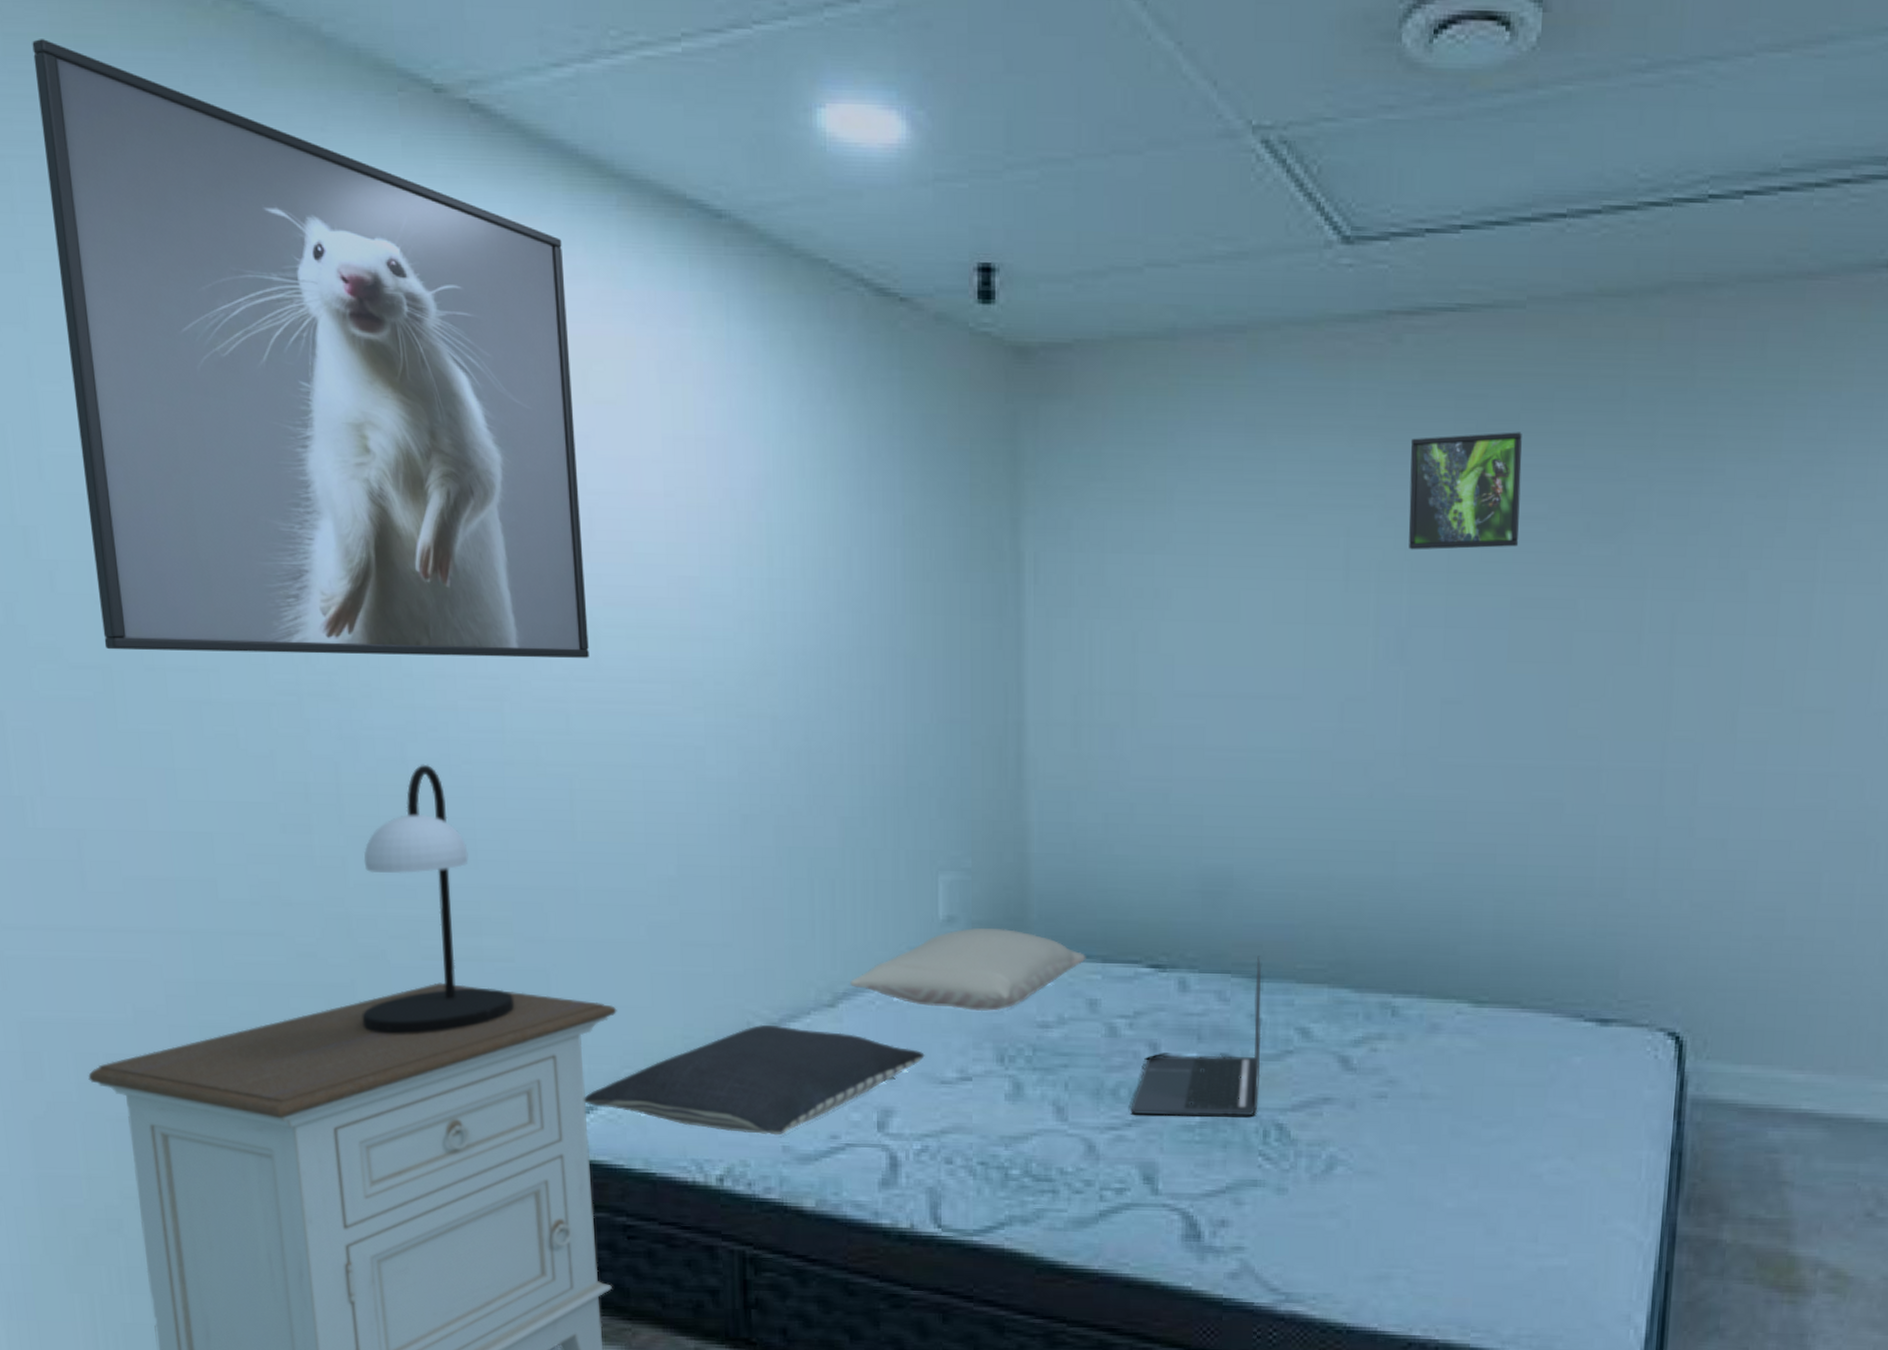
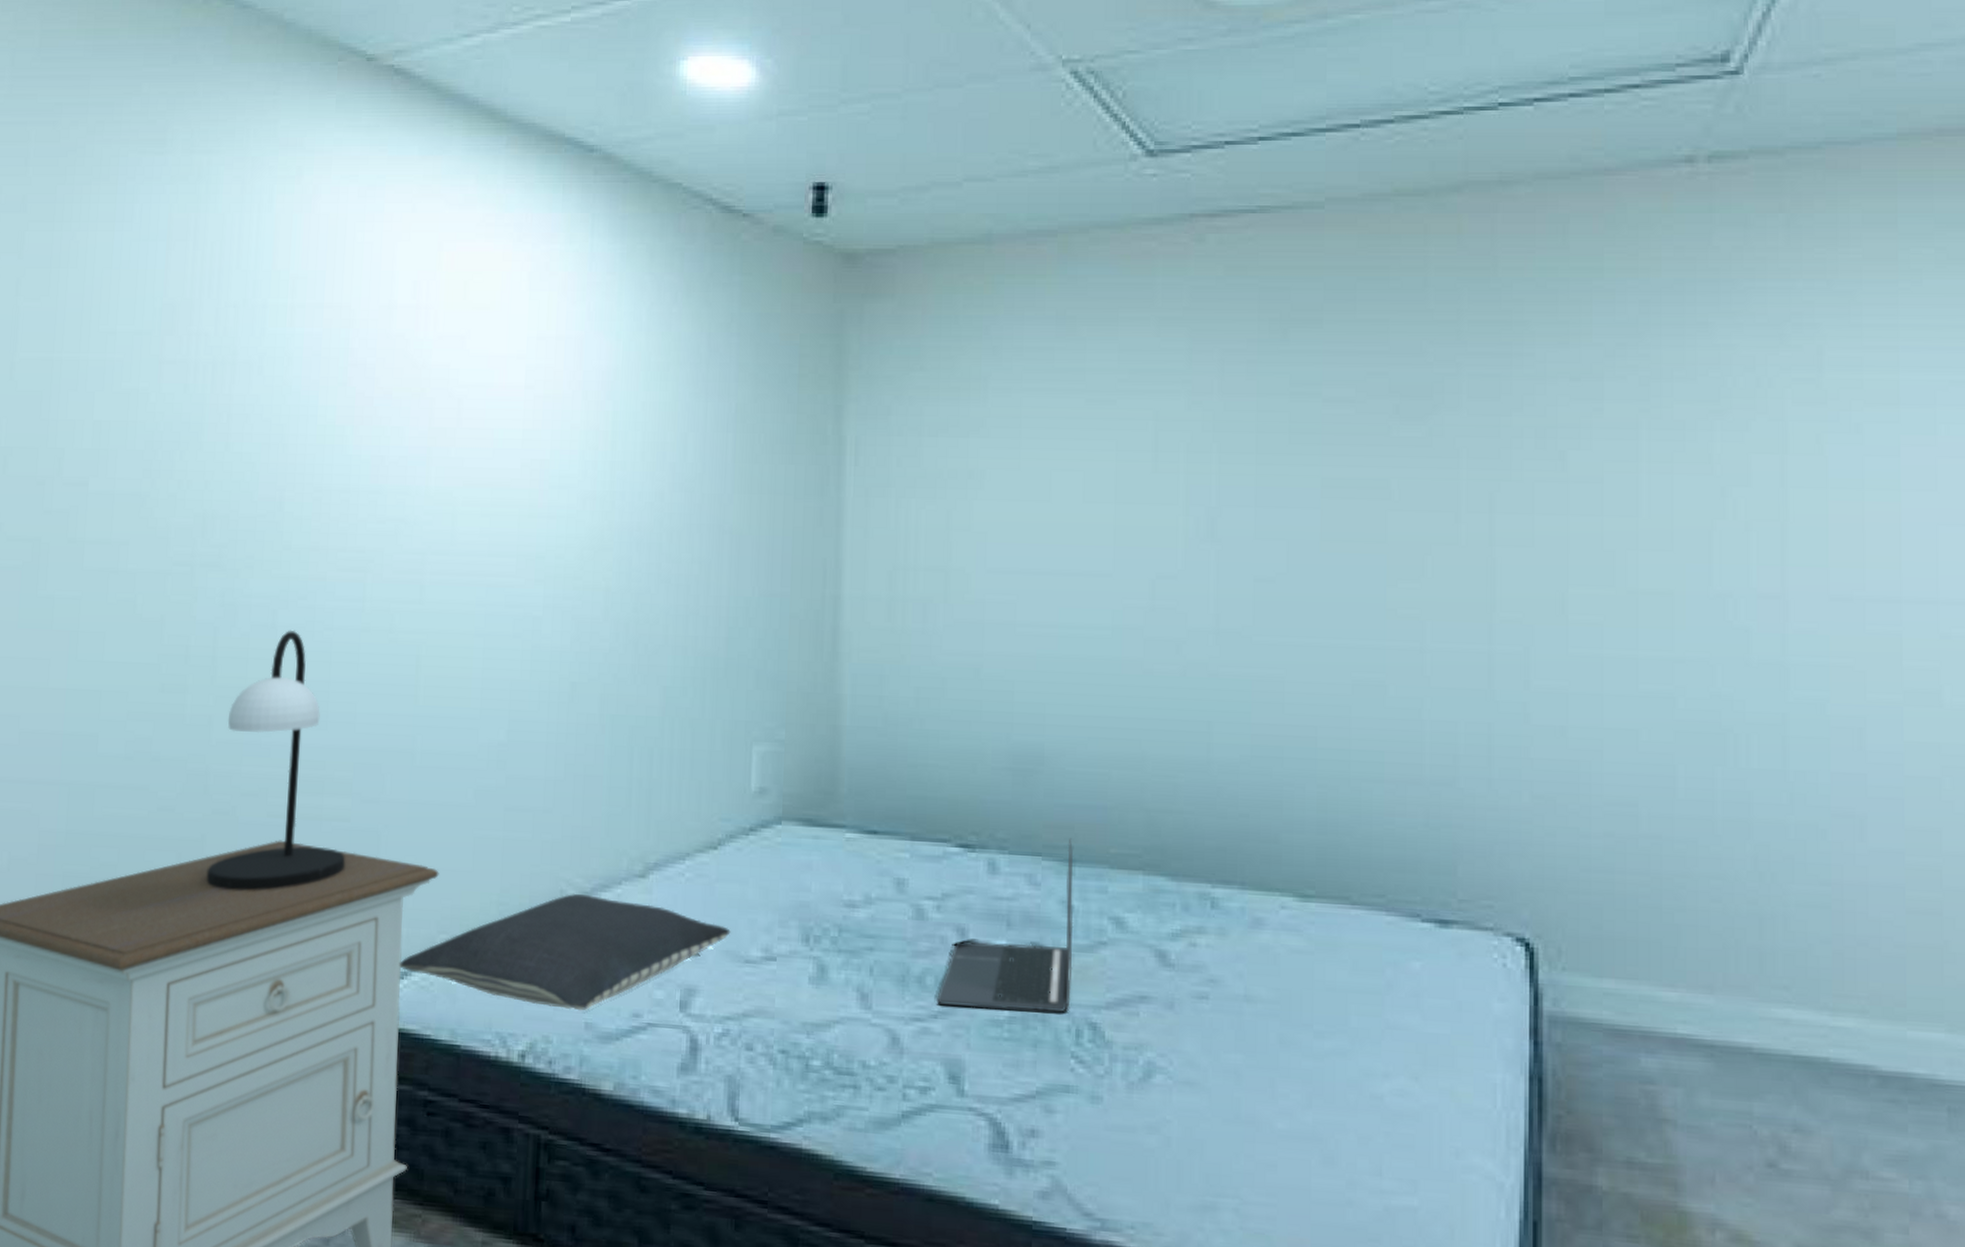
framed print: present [32,39,589,658] -> none [38,33,458,534]
pillow: present [850,927,1086,1011] -> none [662,800,895,888]
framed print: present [1408,432,1522,550] -> none [1216,321,1327,433]

